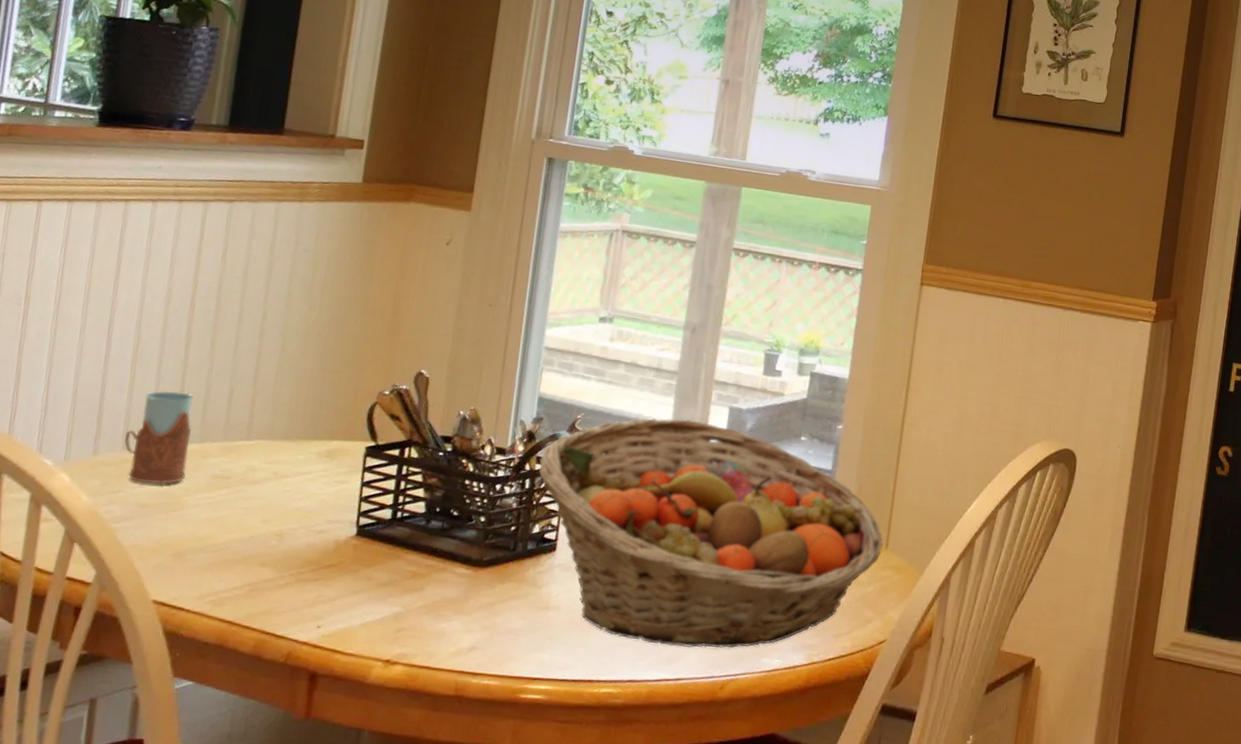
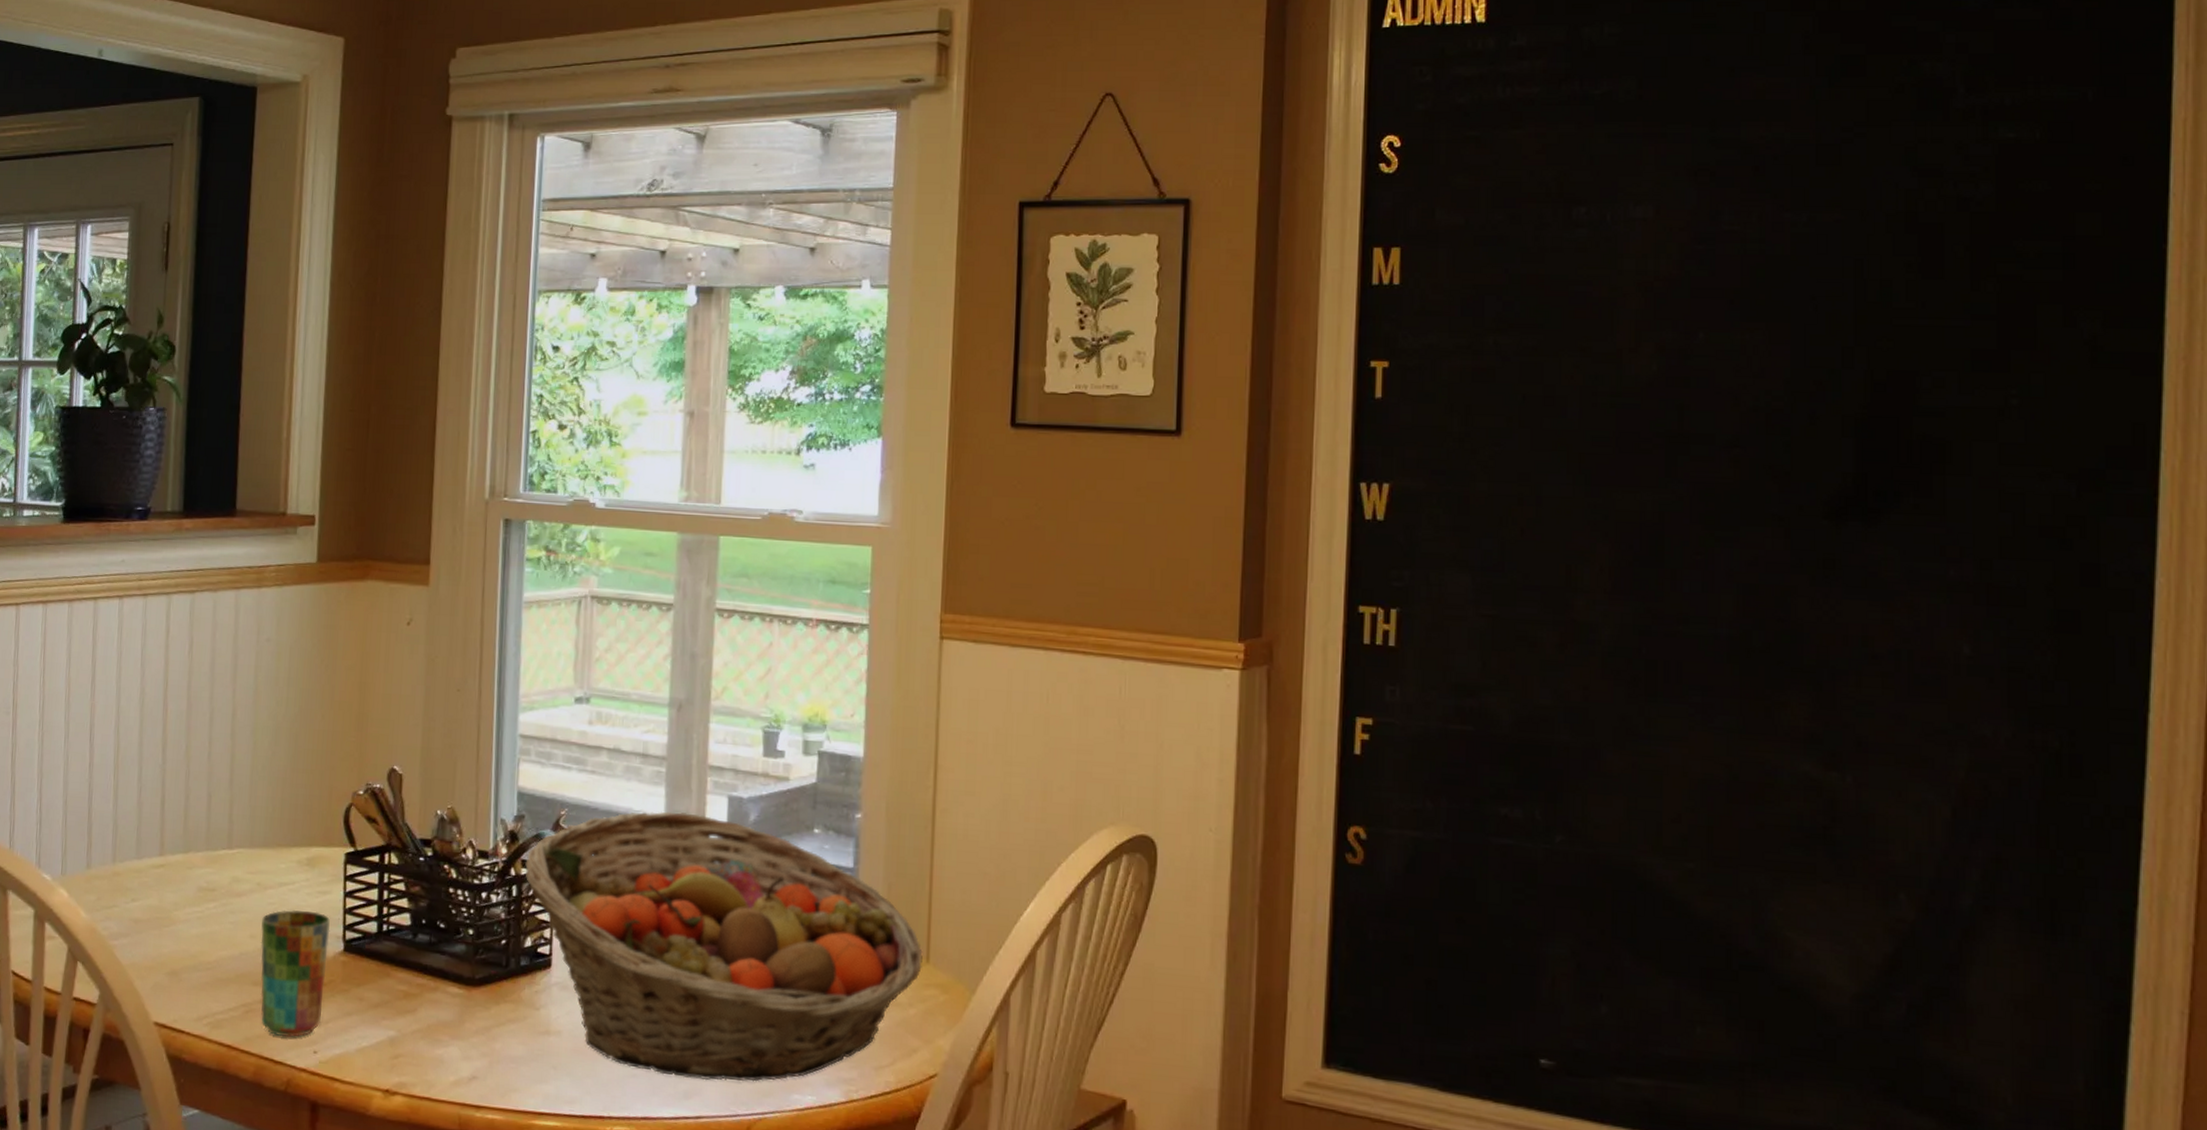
drinking glass: present [124,390,194,485] -> none [114,798,175,899]
cup: none [266,497,345,614] -> present [260,910,330,1038]

